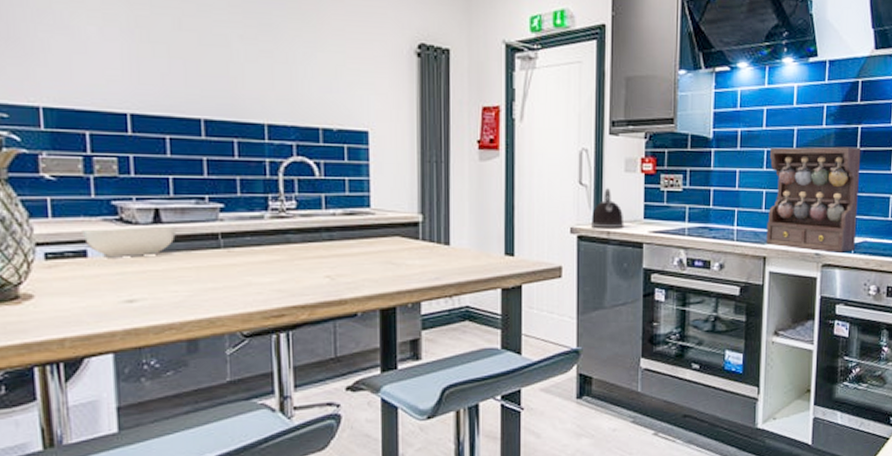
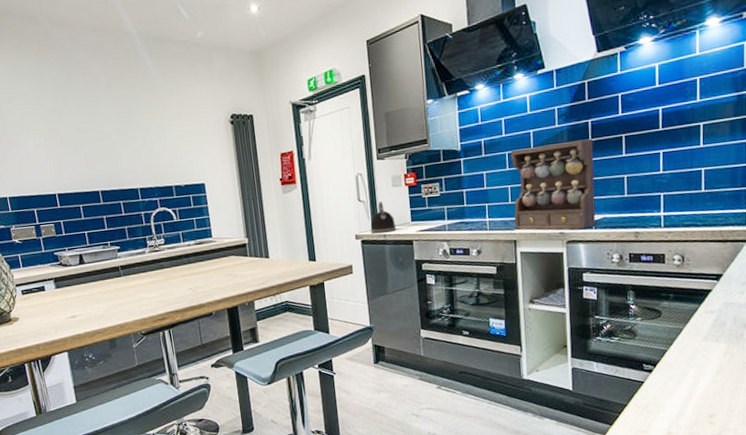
bowl: present [82,225,177,258] -> none [40,264,94,290]

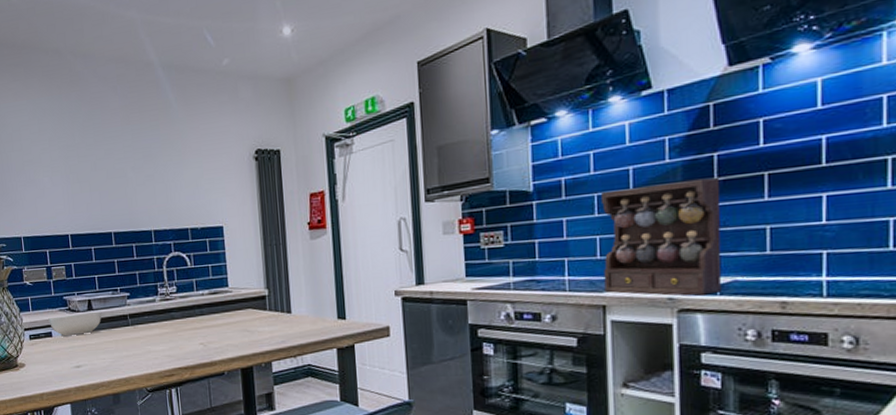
bowl: none [40,264,94,290] -> present [48,311,102,337]
kettle: present [370,201,397,234] -> none [413,251,447,291]

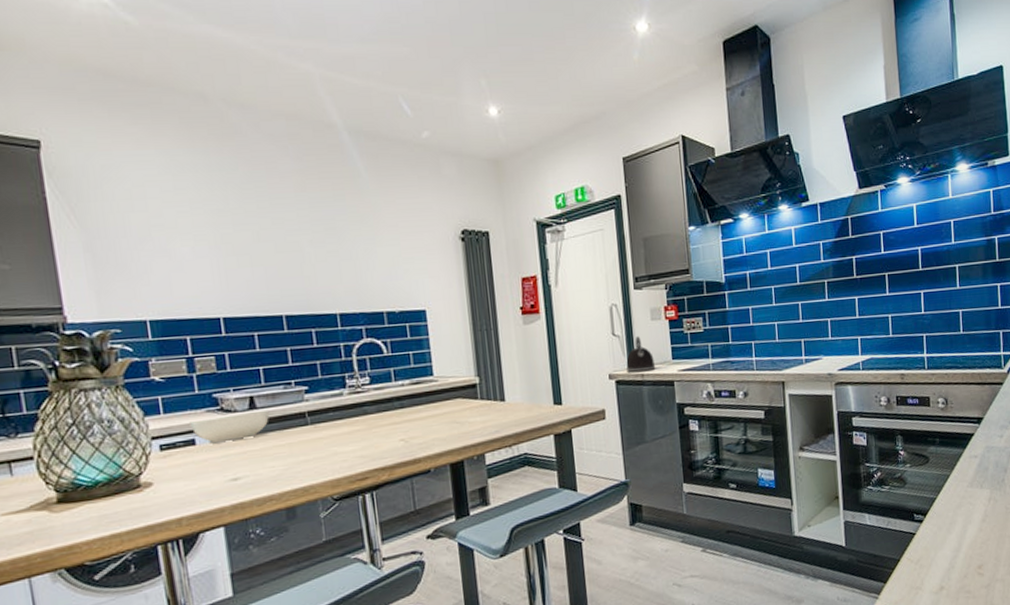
kettle: none [413,251,447,291] -> present [625,336,656,374]
spice rack: present [601,177,722,297] -> none [777,276,863,372]

